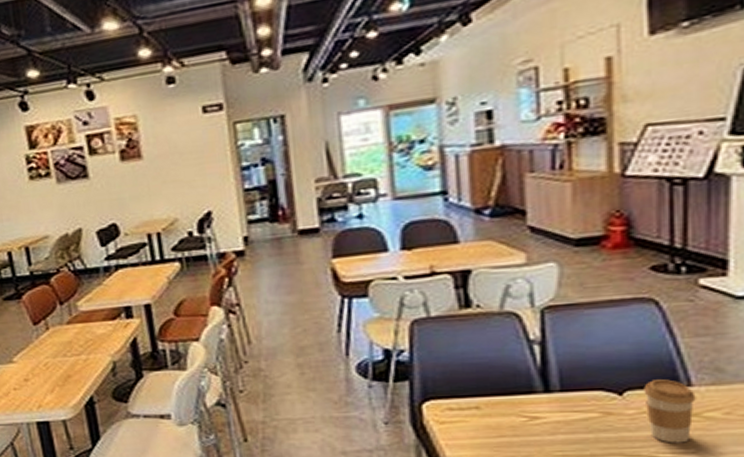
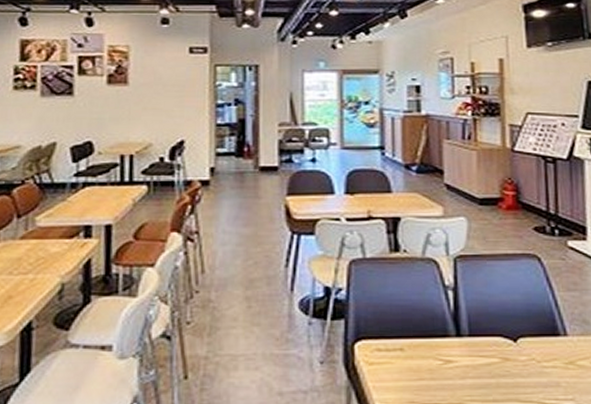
coffee cup: present [643,379,696,443] -> none [532,329,571,390]

